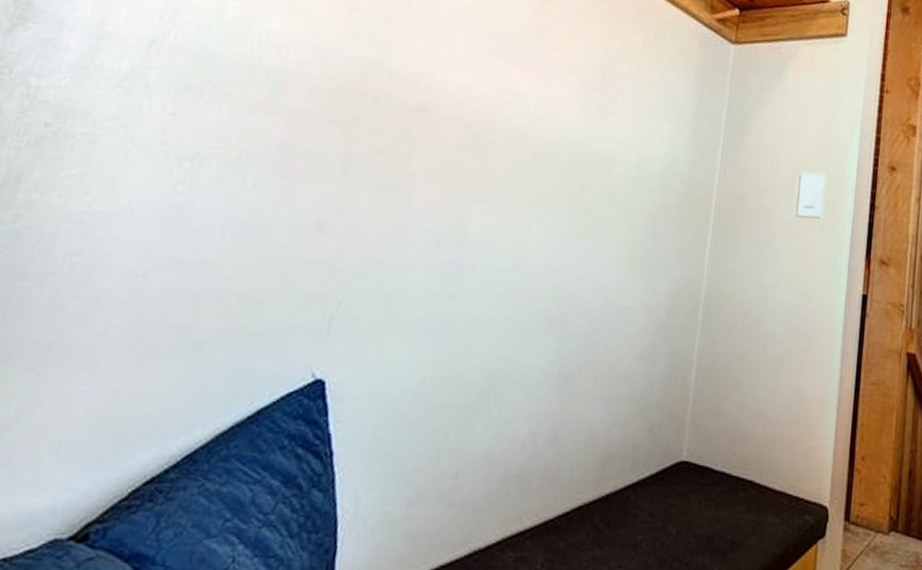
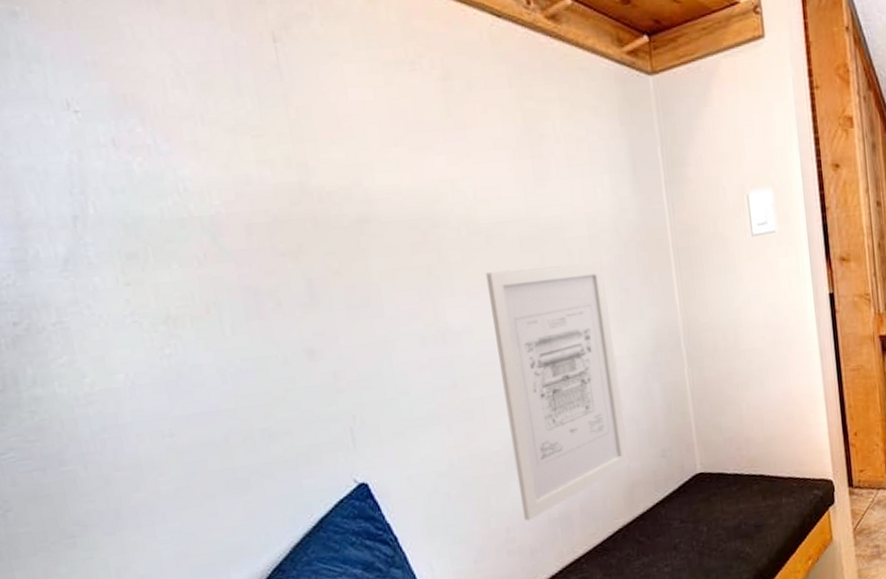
wall art: none [479,188,641,471] -> present [485,262,629,521]

